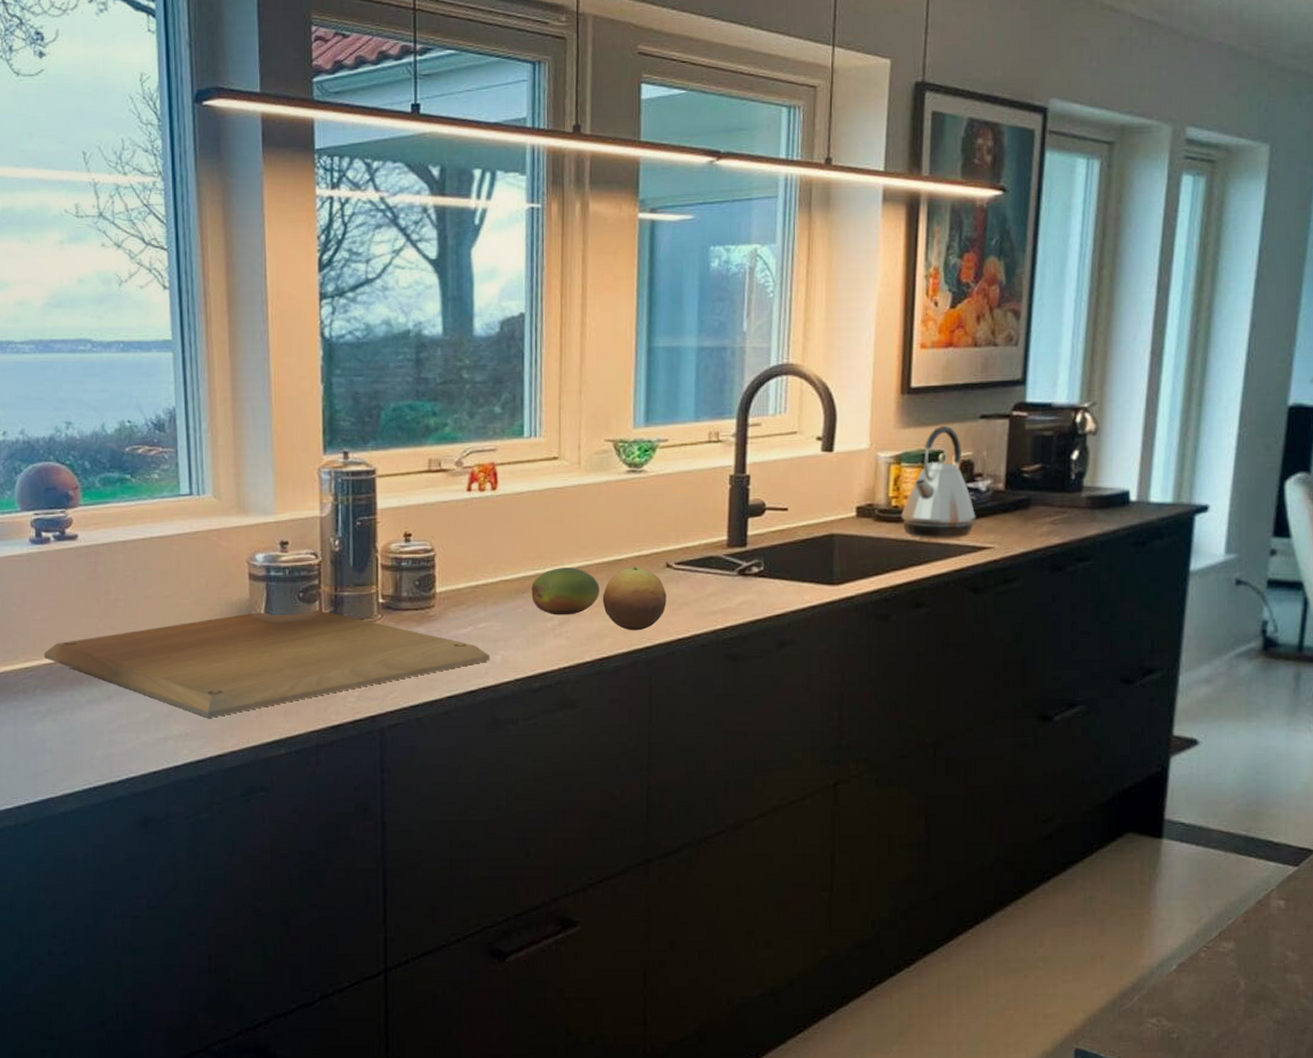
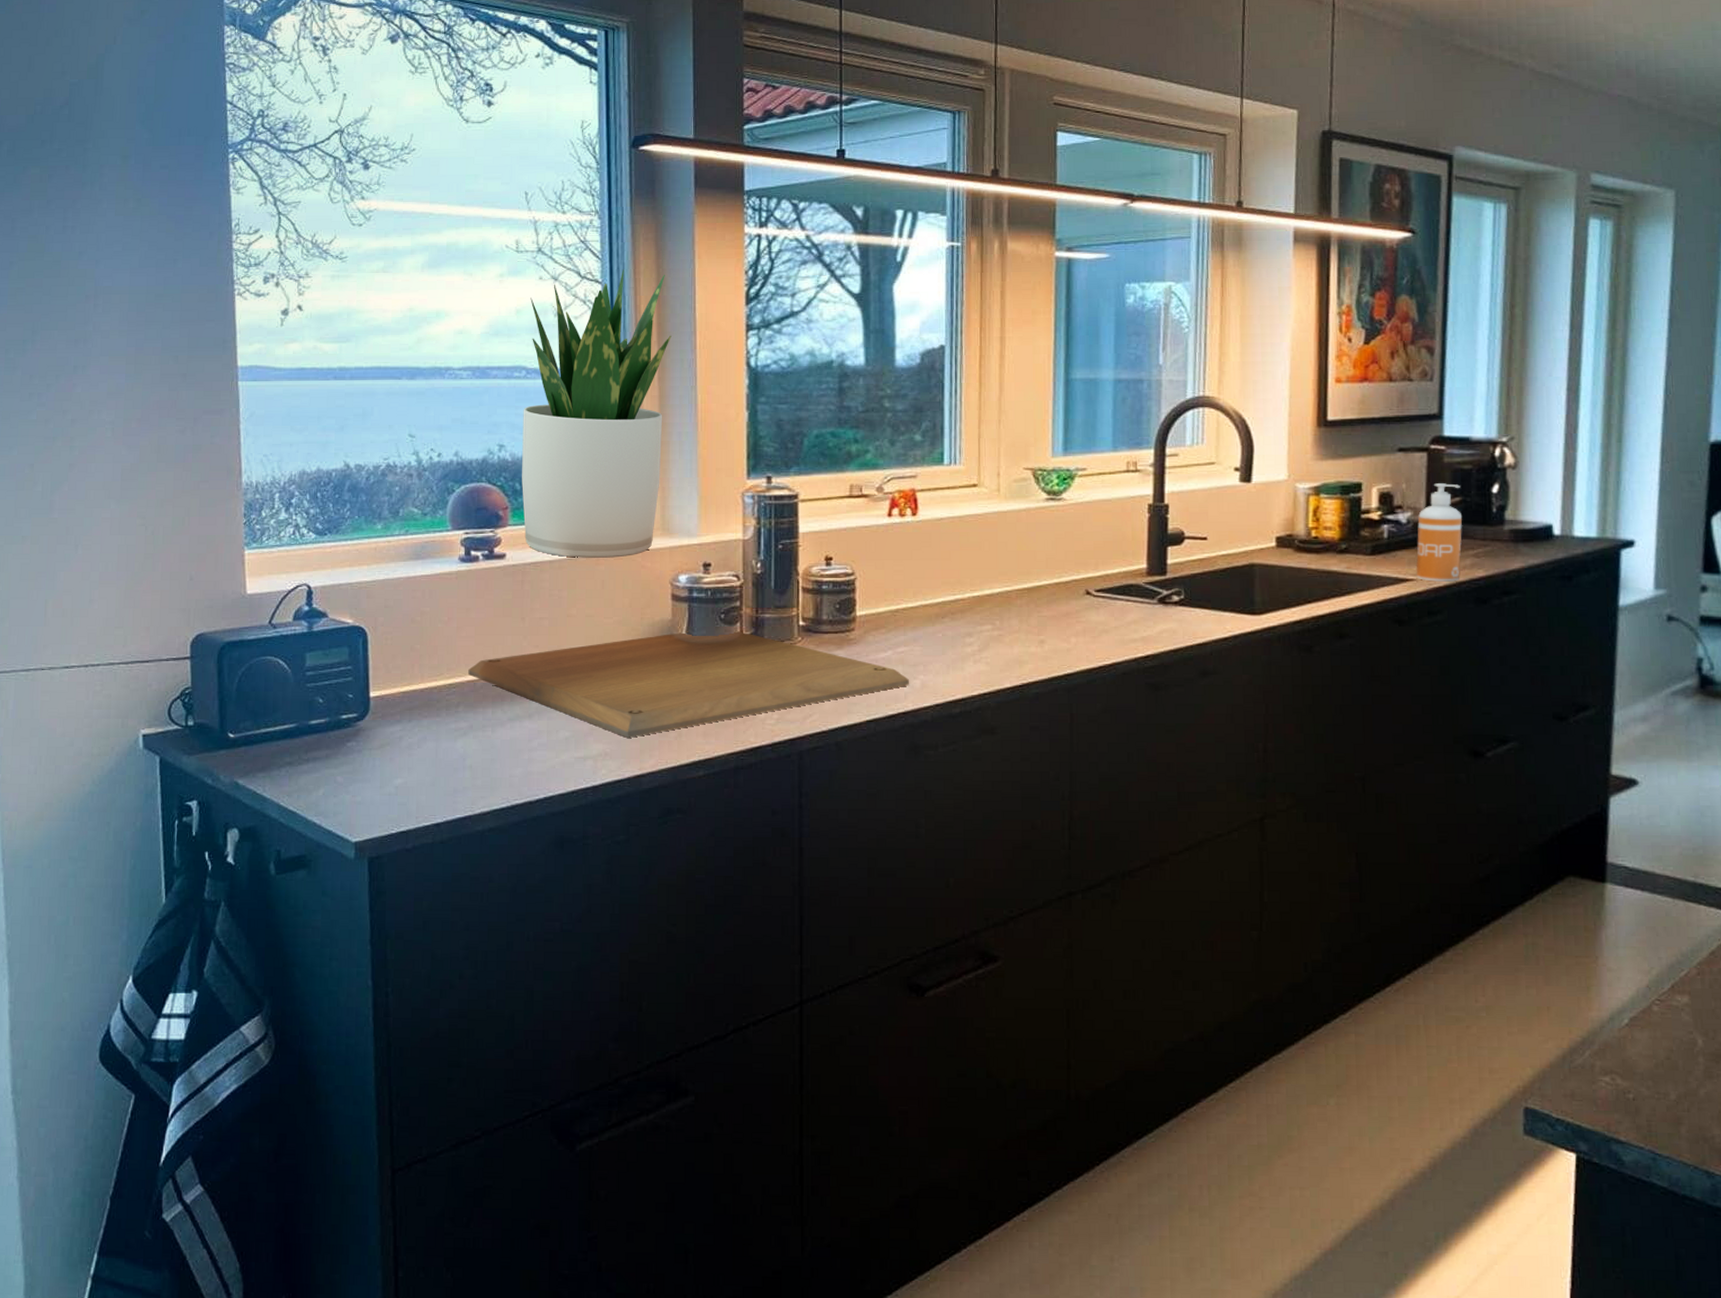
planter: none [90,235,242,539] -> present [522,269,672,559]
fruit: present [531,567,600,616] -> none [951,593,1019,641]
fruit: present [602,568,667,631] -> none [1022,594,1087,658]
kettle: present [901,425,976,540] -> none [1321,458,1398,571]
soap dispenser: none [993,450,1042,549] -> present [1416,483,1463,582]

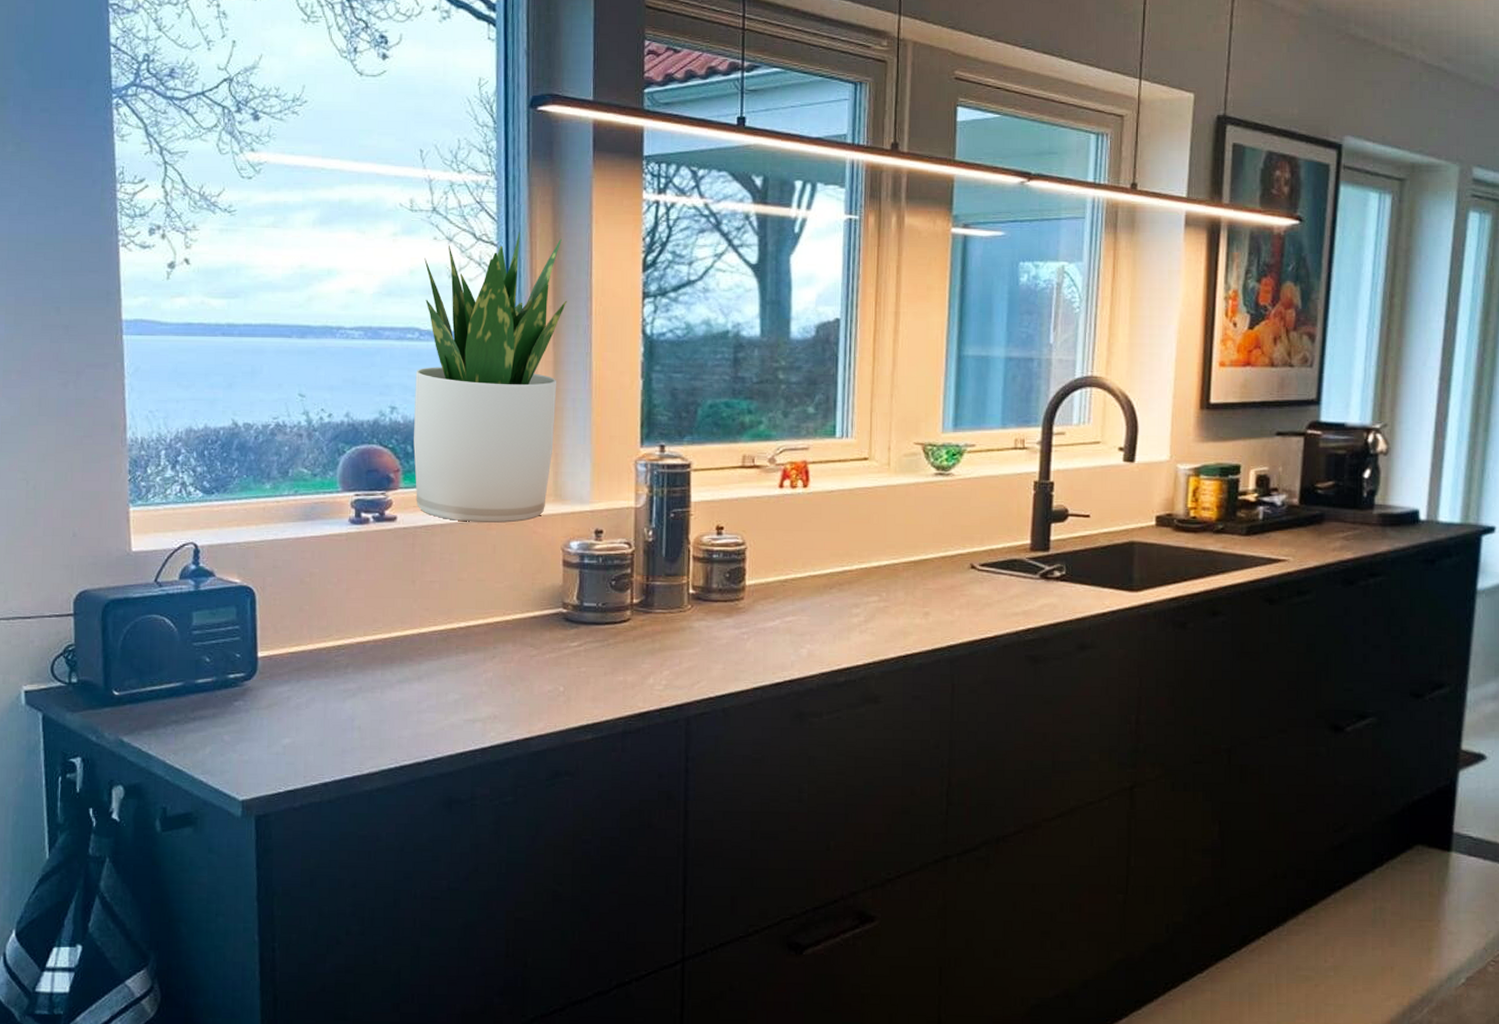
chopping board: present [468,630,909,738] -> none [357,597,796,701]
soap dispenser: present [1416,483,1463,582] -> none [1288,467,1335,563]

